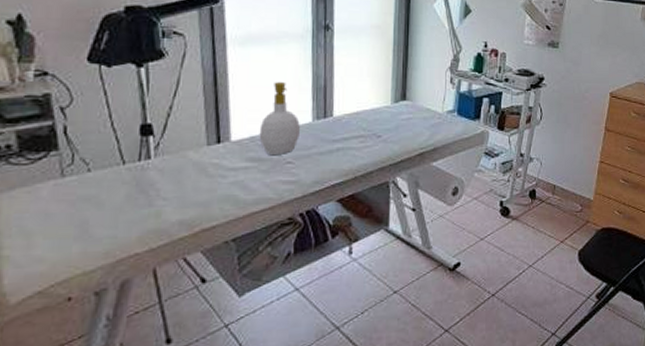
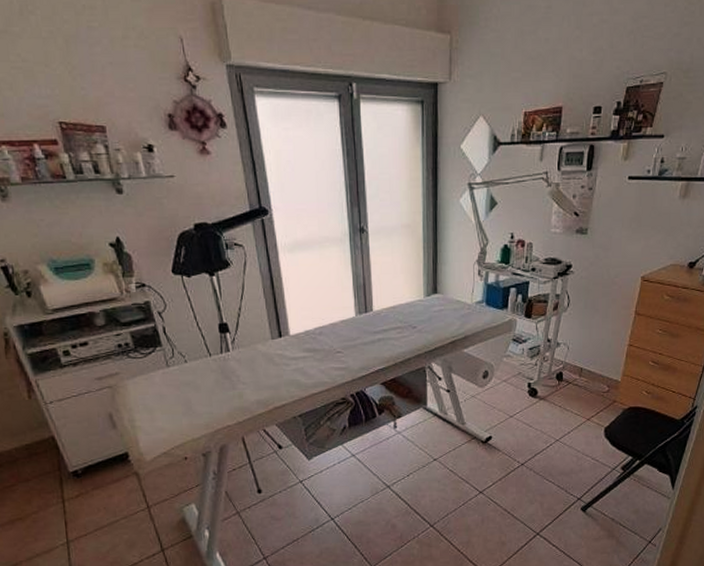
soap bottle: present [259,82,300,154] -> none [312,283,346,346]

